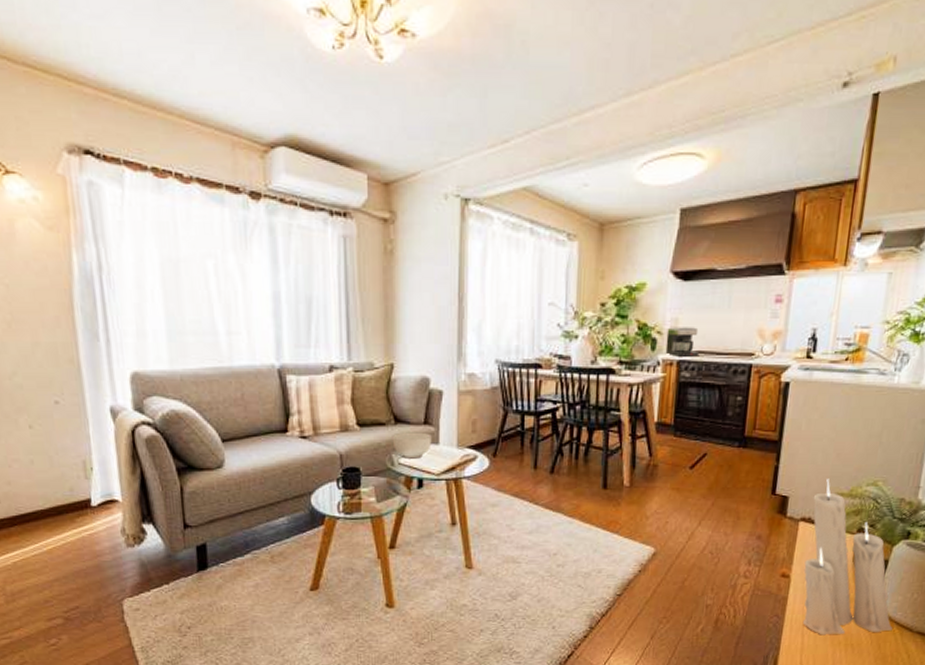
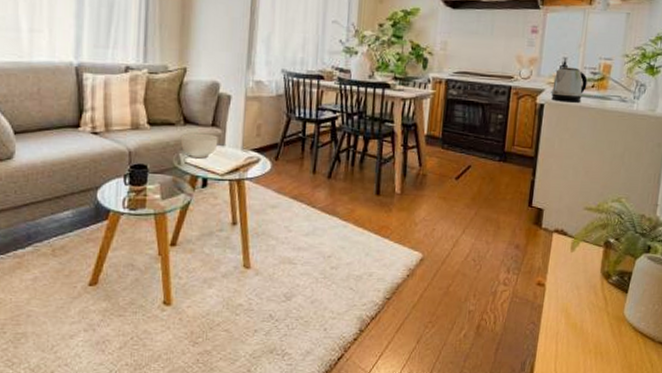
coffee maker: present [665,327,700,357] -> none [435,49,466,77]
kettle: none [798,339,841,380] -> present [551,67,588,104]
candle: present [802,478,893,636] -> none [556,194,637,343]

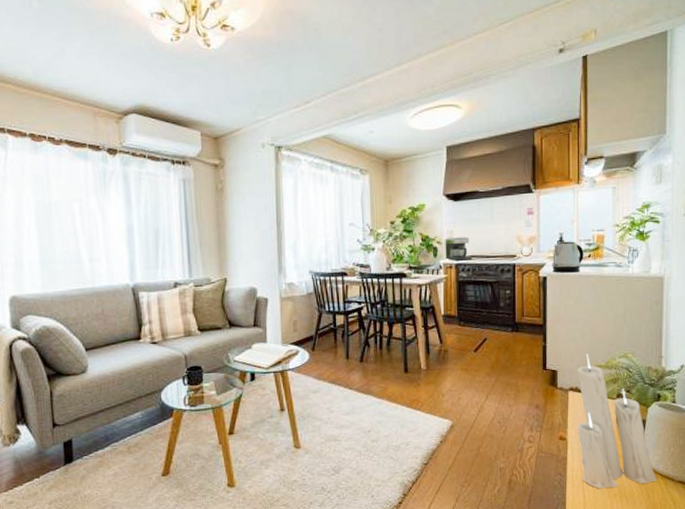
bowl: present [180,133,218,159] -> none [227,333,261,356]
coffee maker: none [435,49,466,77] -> present [445,237,473,261]
candle: none [556,194,637,343] -> present [577,354,657,489]

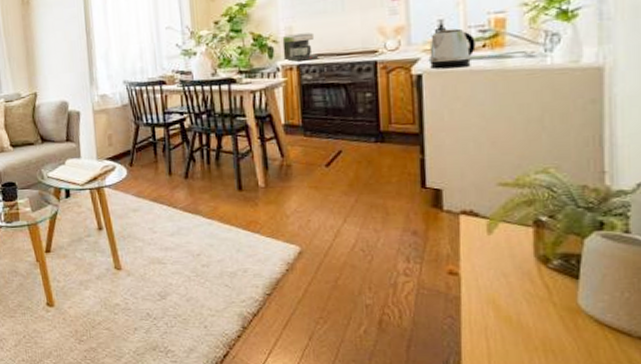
candle: present [577,354,657,489] -> none [471,168,604,340]

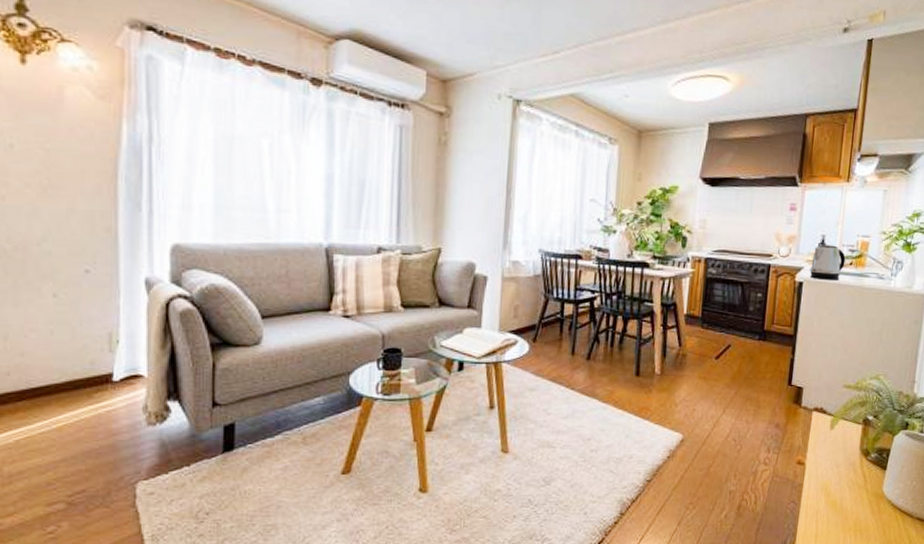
coffee maker: present [282,32,319,62] -> none [694,227,725,255]

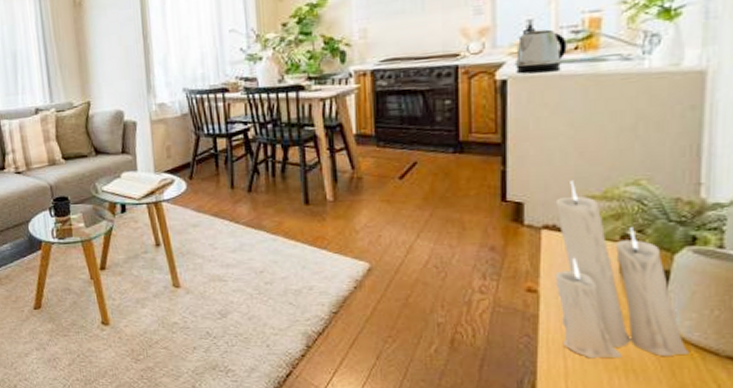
candle: none [816,371,896,521] -> present [555,180,689,359]

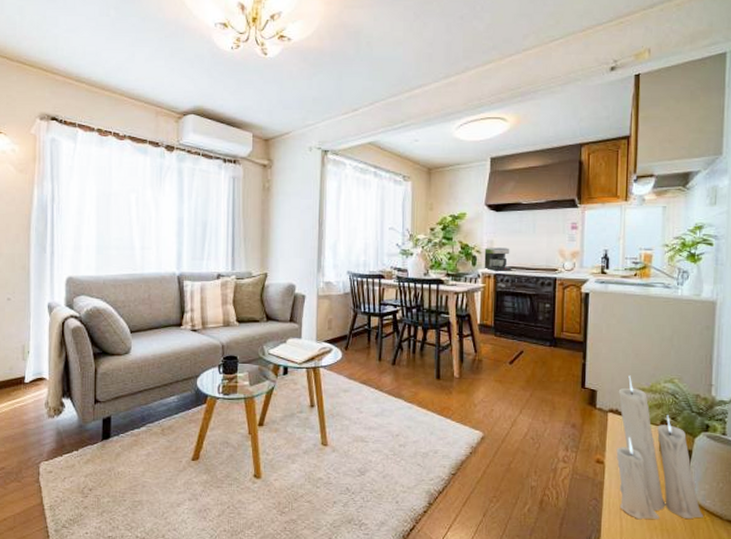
coffee maker: none [356,35,395,67] -> present [484,247,512,271]
kettle: present [516,29,567,75] -> none [596,258,630,292]

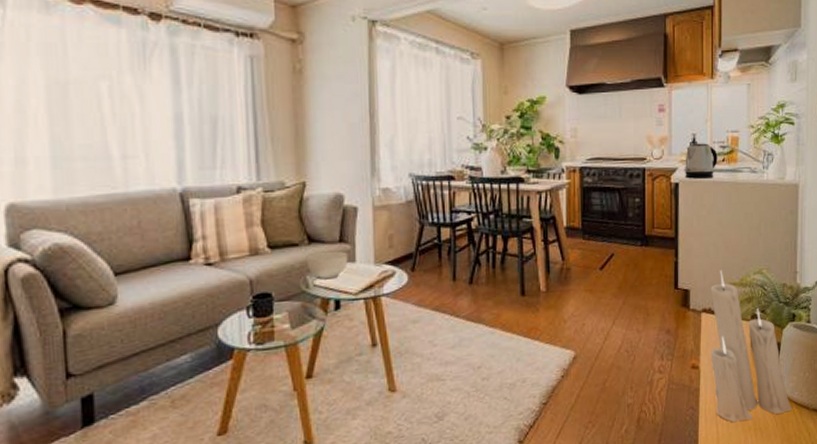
bowl: none [264,328,296,350] -> present [306,250,348,280]
coffee maker: present [484,247,512,271] -> none [568,136,599,164]
kettle: none [596,258,630,292] -> present [685,143,718,180]

